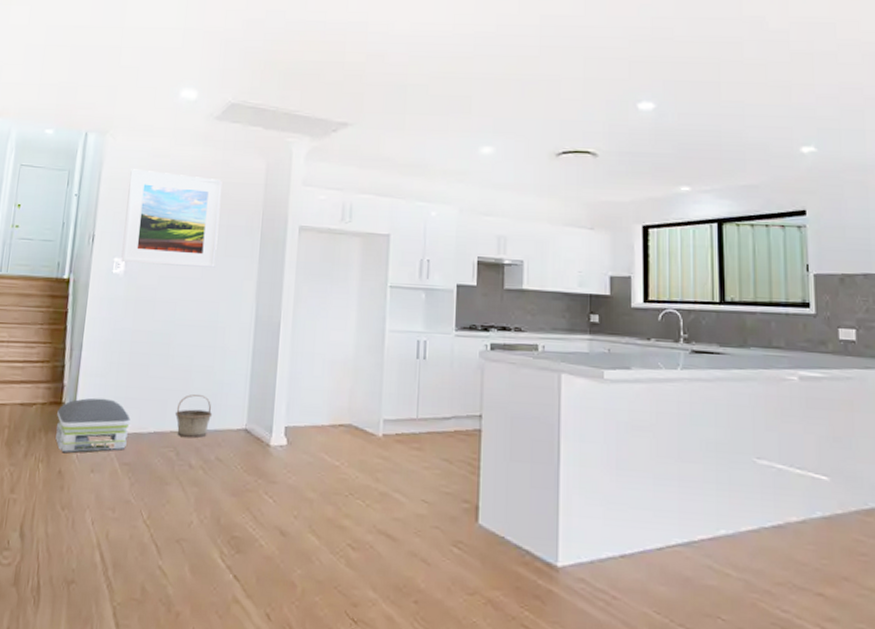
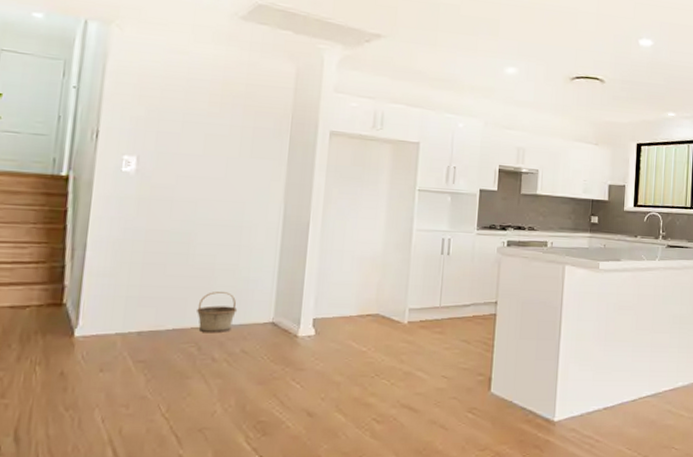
air purifier: present [56,397,131,454] -> none [56,298,146,355]
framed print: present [121,169,223,269] -> none [131,63,249,170]

